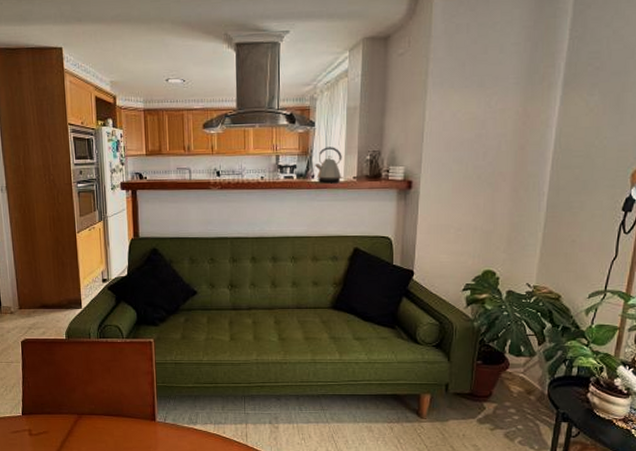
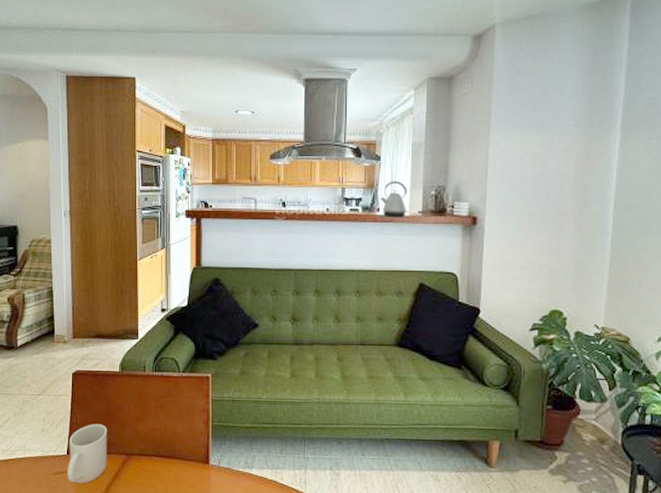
mug: none [23,387,61,441] -> present [67,424,108,484]

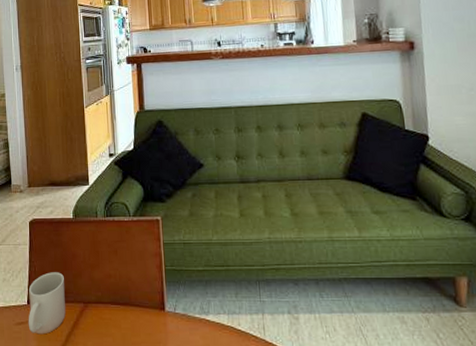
kettle: present [379,181,409,217] -> none [312,12,343,49]

